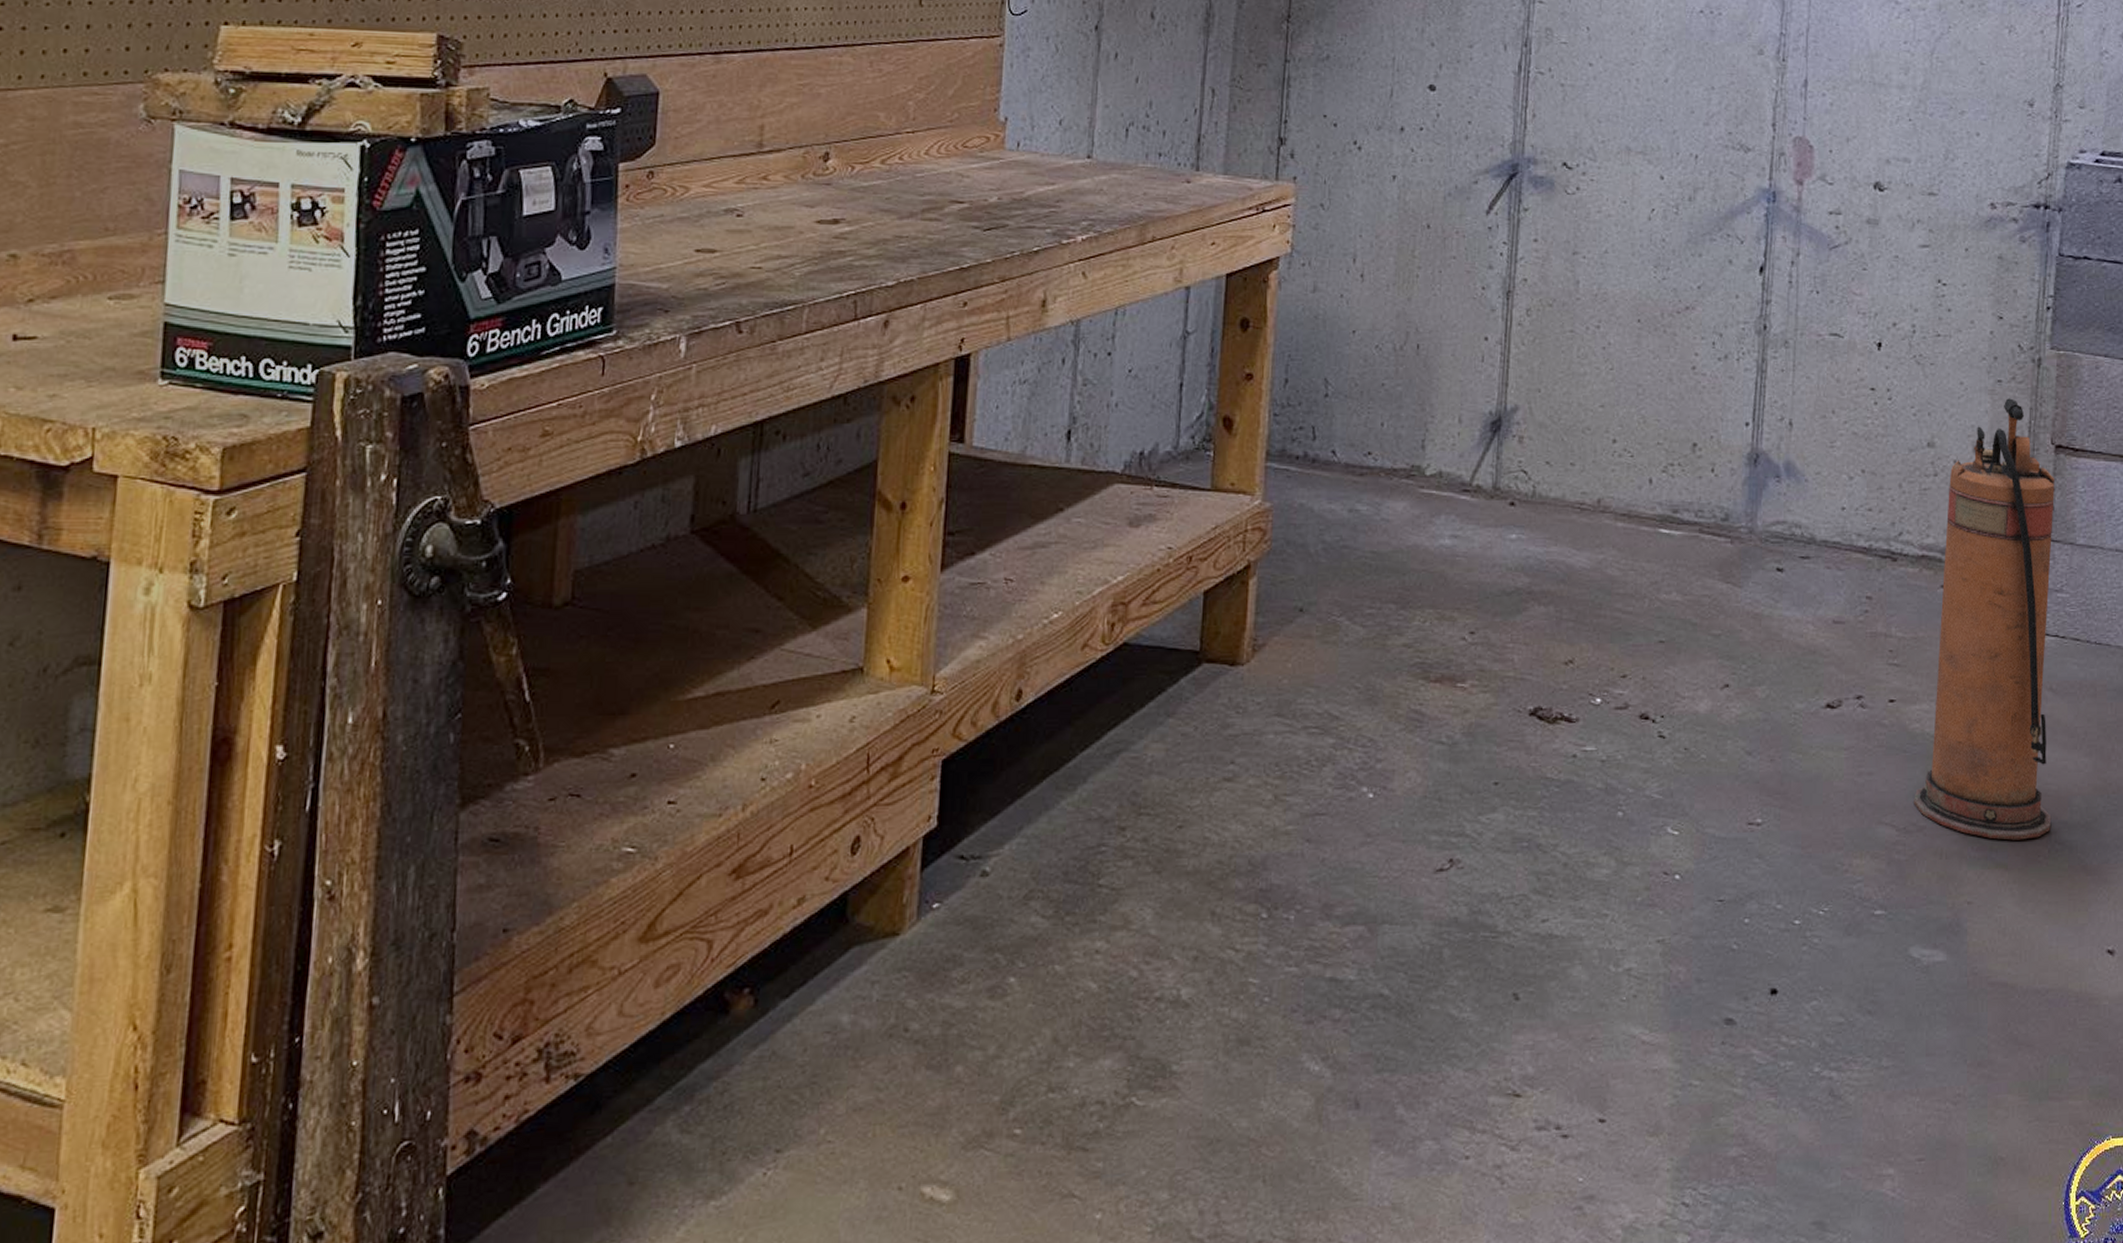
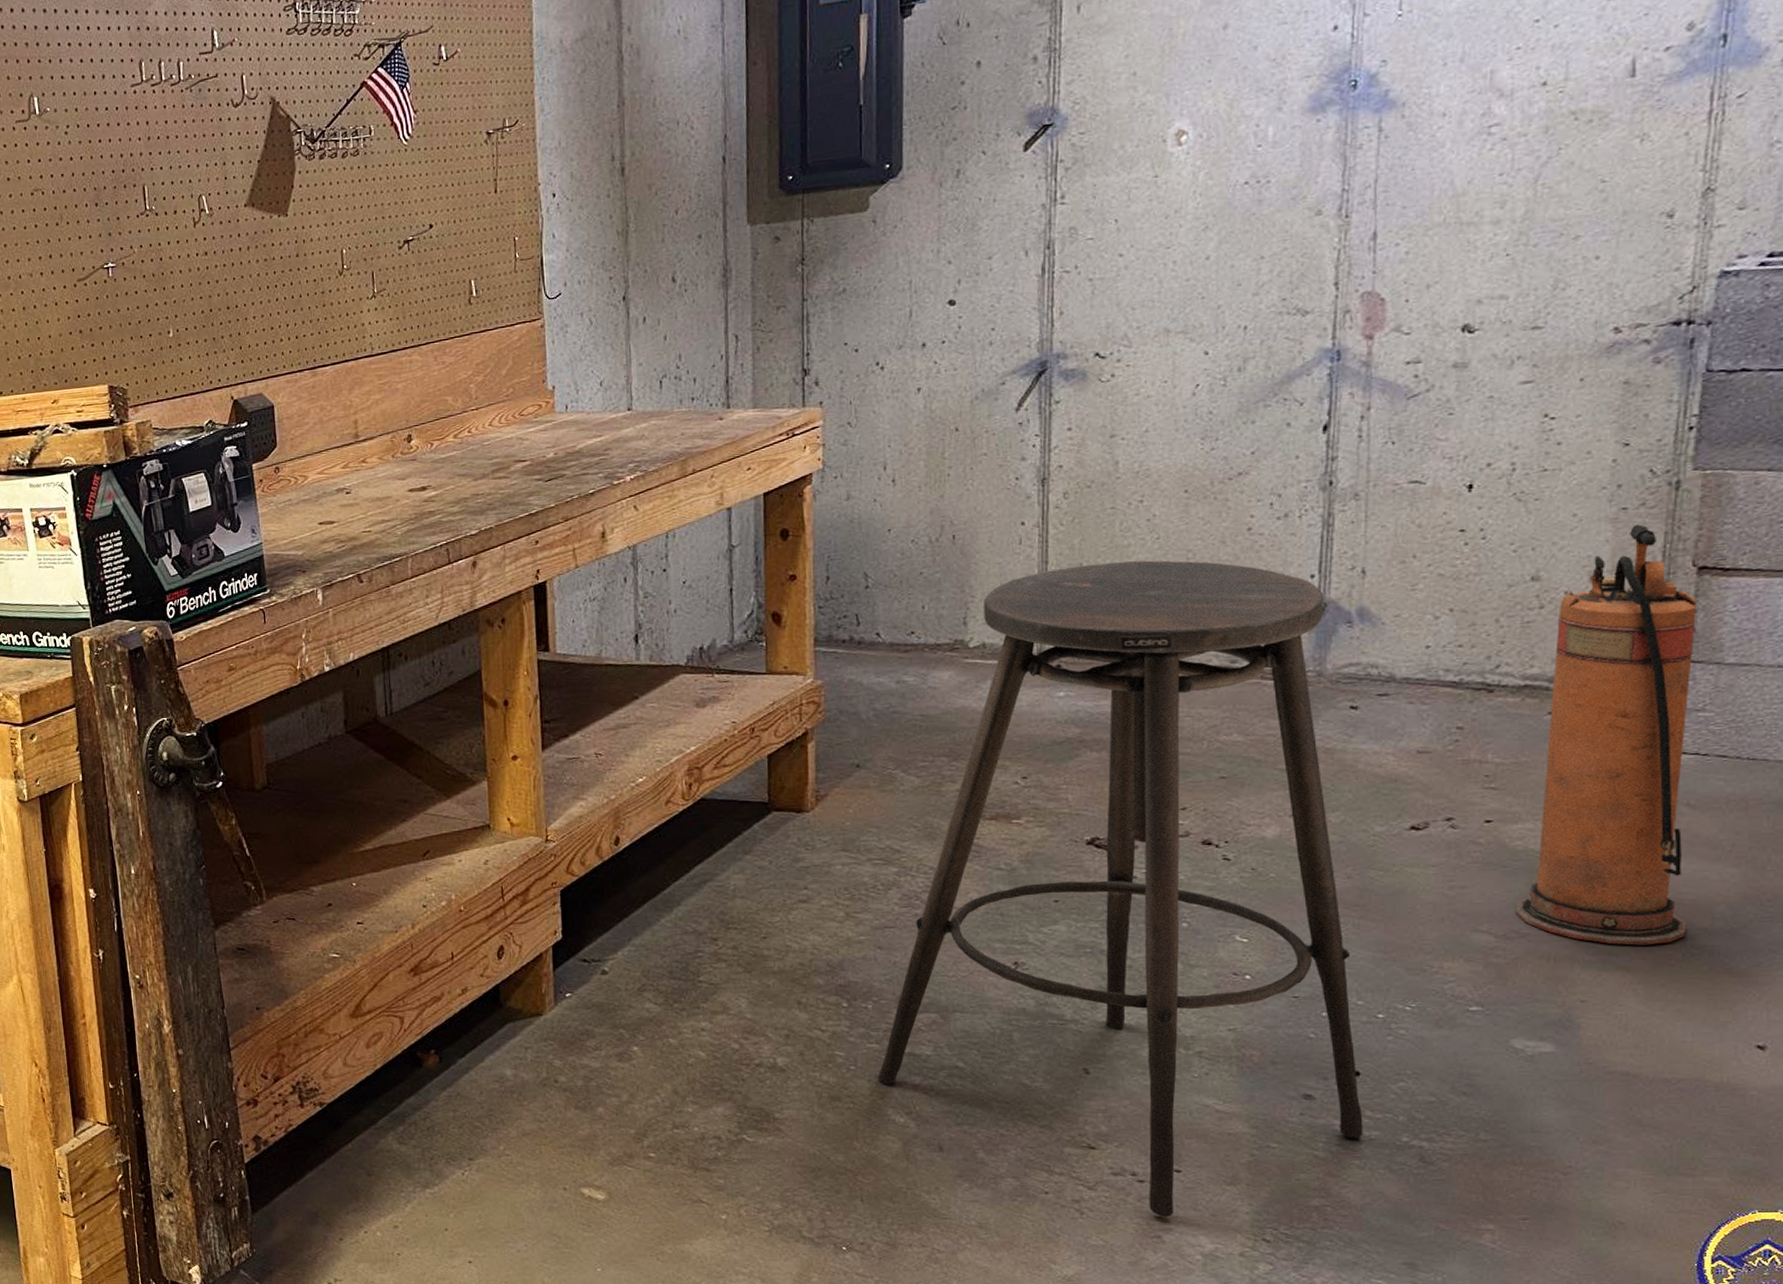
stool: none [1294,390,1779,1181] -> present [877,560,1363,1217]

